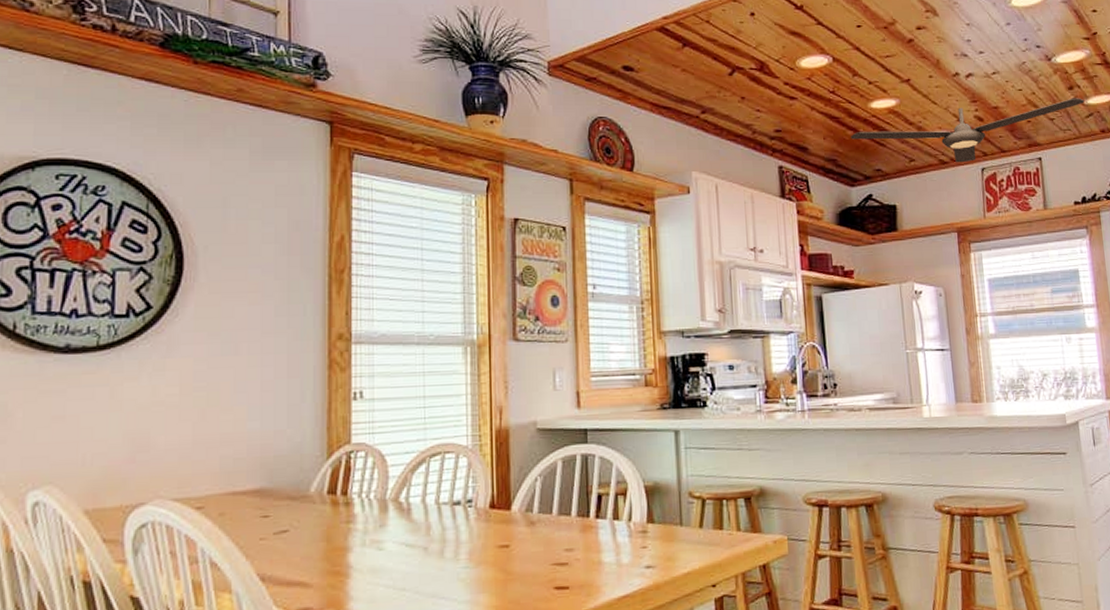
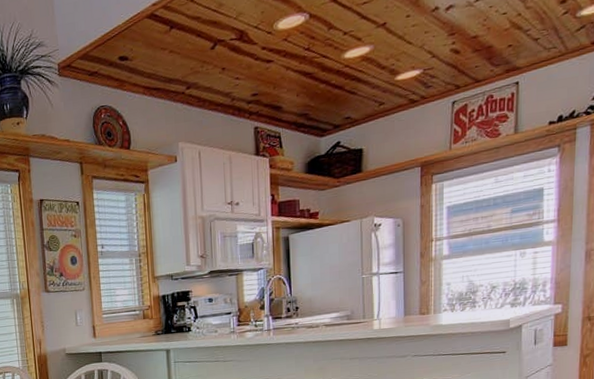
ceiling fan: present [850,98,1084,163] -> none [322,10,577,100]

